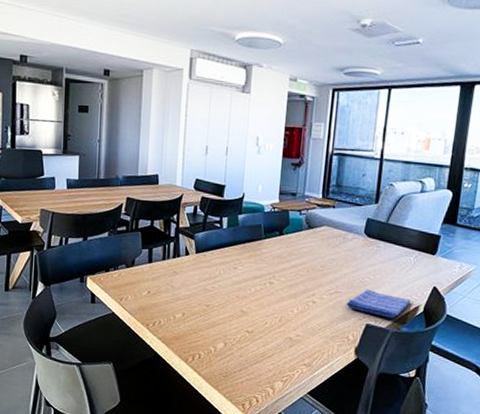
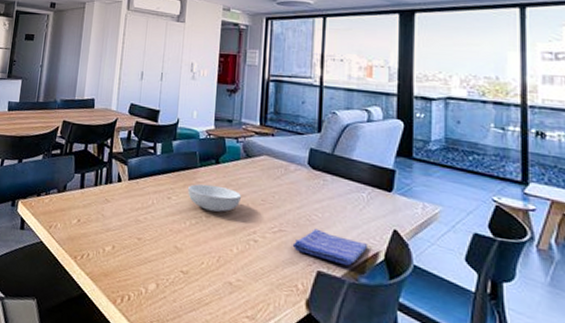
serving bowl: none [252,254,303,279] -> present [187,184,242,212]

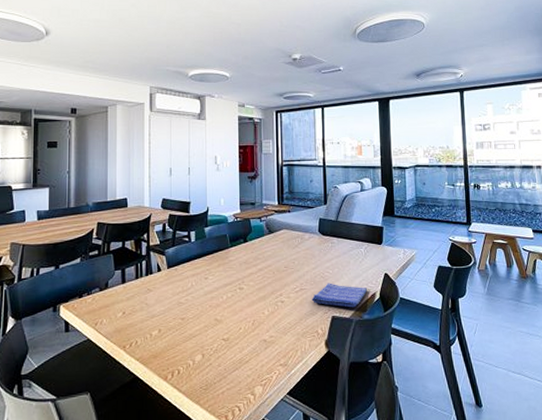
serving bowl: present [187,184,242,212] -> none [221,261,268,283]

